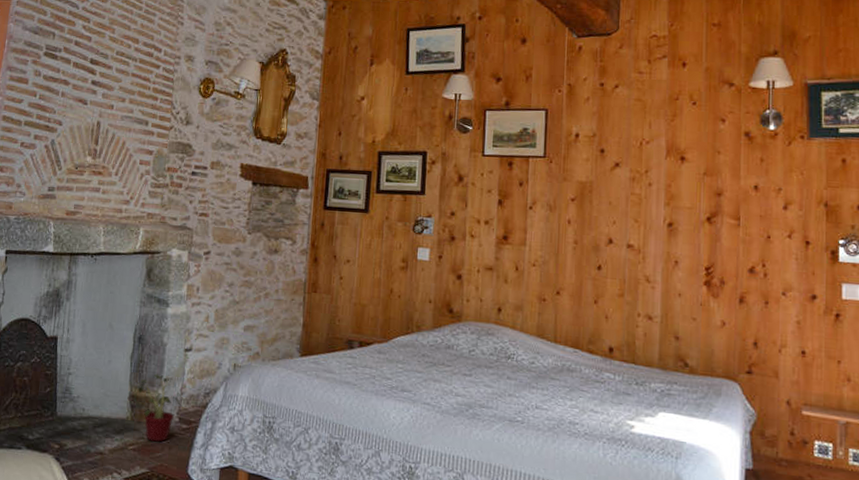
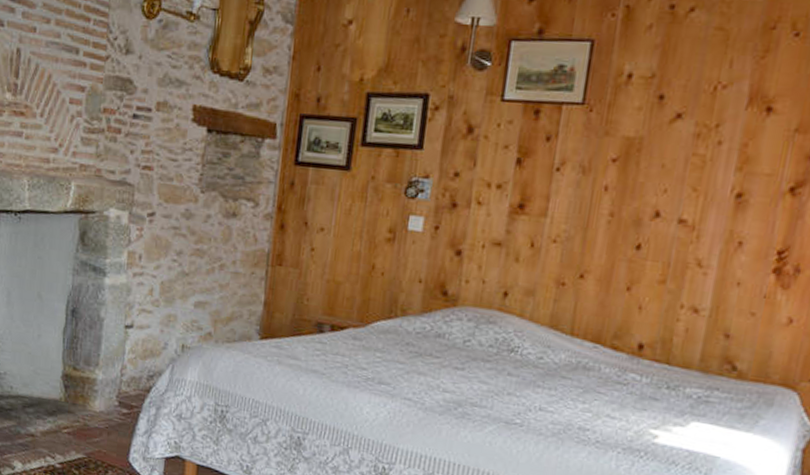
potted plant: present [138,373,181,442] -> none [72,351,121,427]

